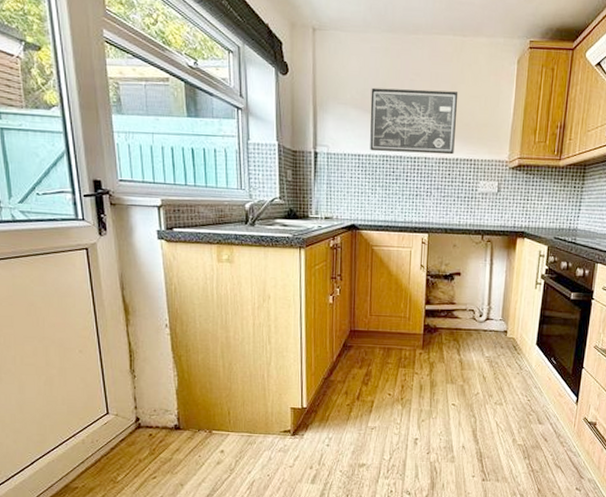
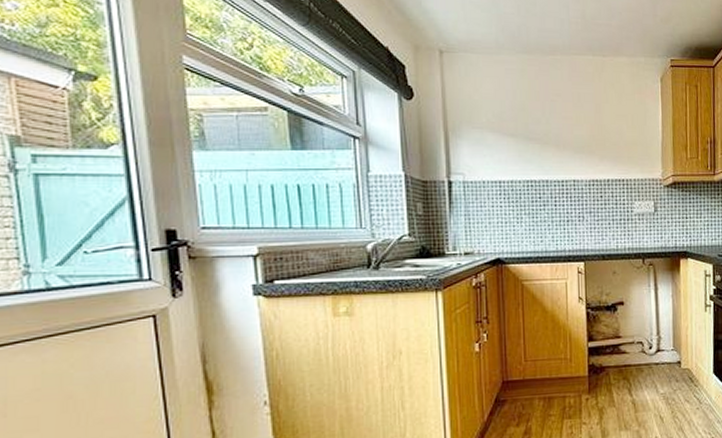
wall art: present [370,87,459,155] -> none [509,110,604,177]

